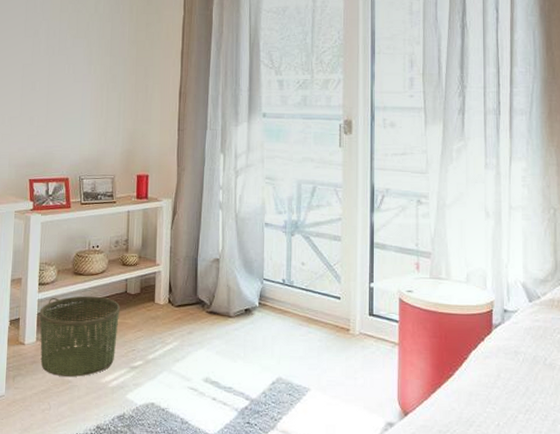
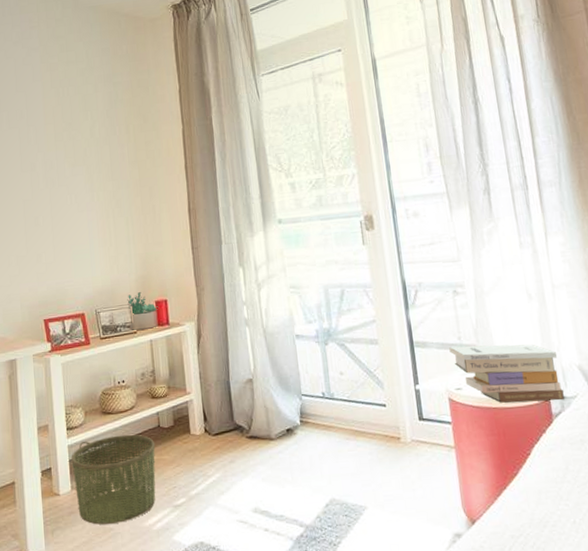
succulent plant: none [109,164,140,200] -> present [127,291,159,330]
books: none [406,252,505,313] -> present [449,344,565,403]

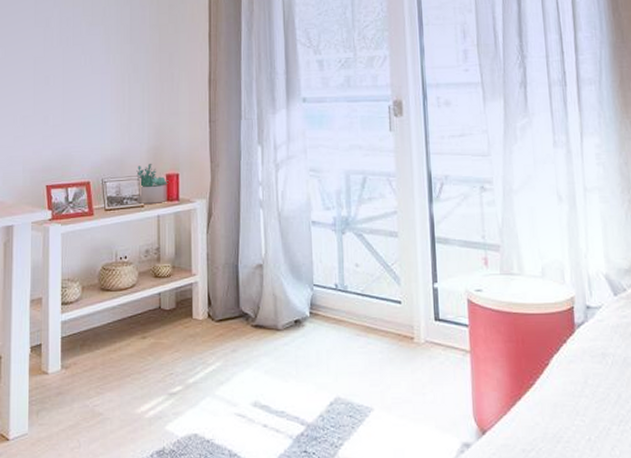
basket: present [71,434,156,525] -> none [63,314,155,408]
books: present [449,344,565,403] -> none [472,245,588,310]

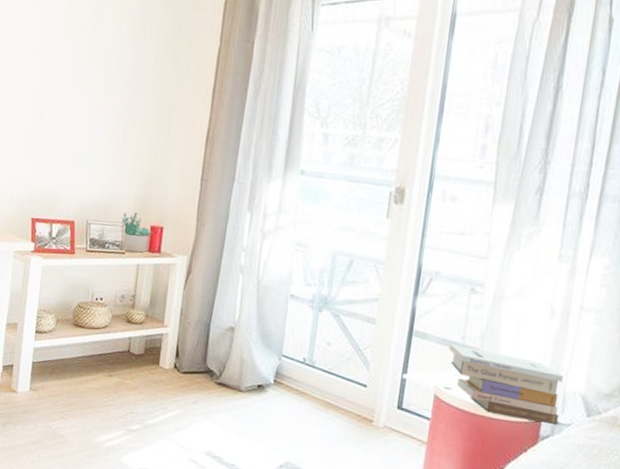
books: none [472,245,588,310] -> present [449,345,564,426]

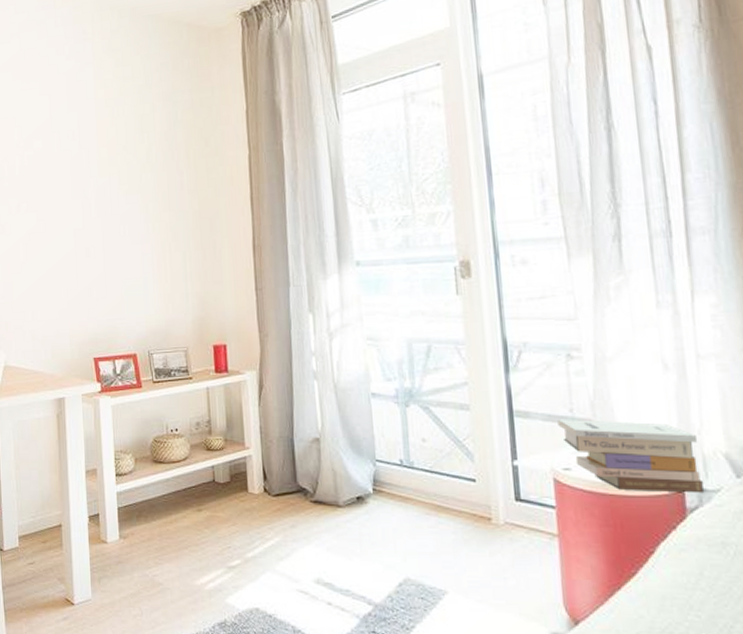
succulent plant: present [118,212,153,253] -> none [182,334,217,376]

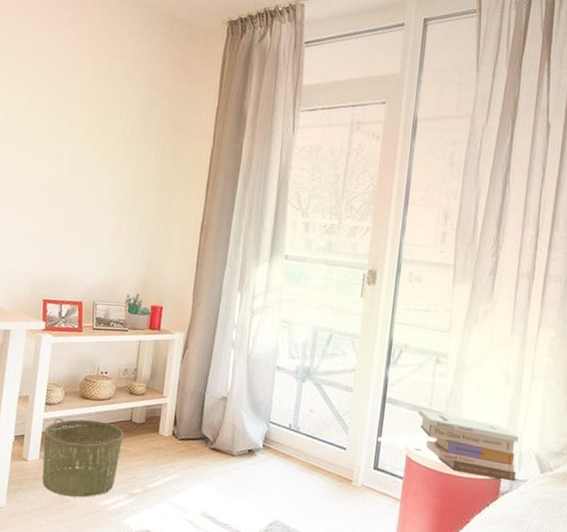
basket: none [119,486,210,578] -> present [42,417,125,498]
succulent plant: none [182,334,217,376] -> present [122,293,154,331]

